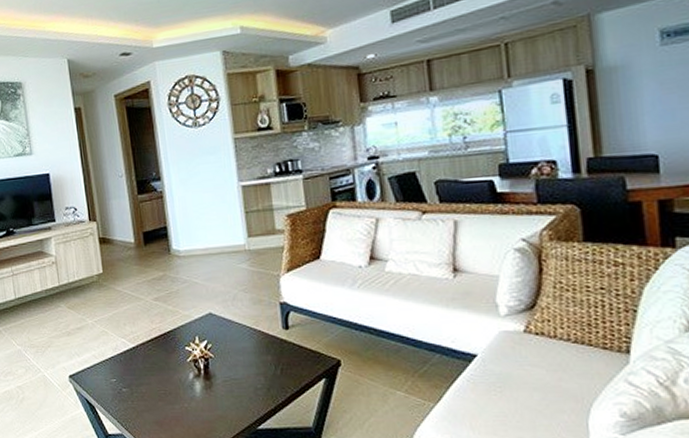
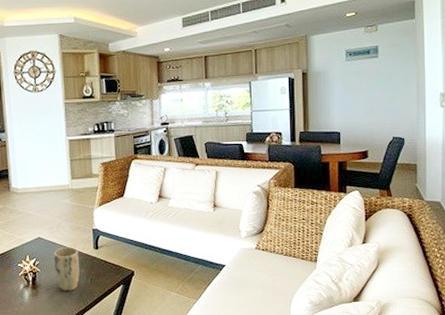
plant pot: none [230,326,266,384] -> present [54,247,80,291]

